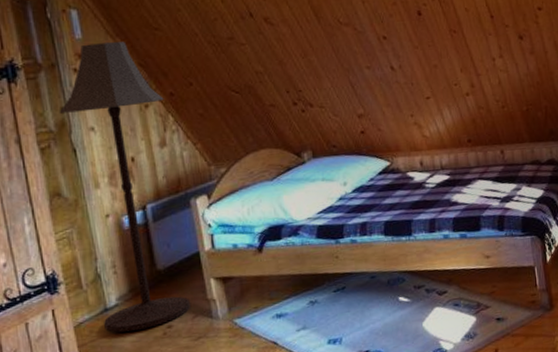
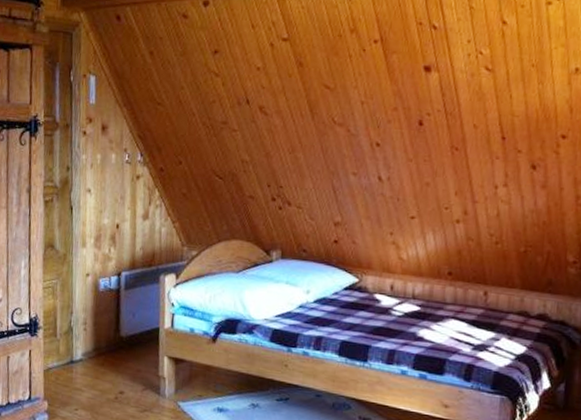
floor lamp: present [59,42,190,333] -> none [65,110,154,389]

